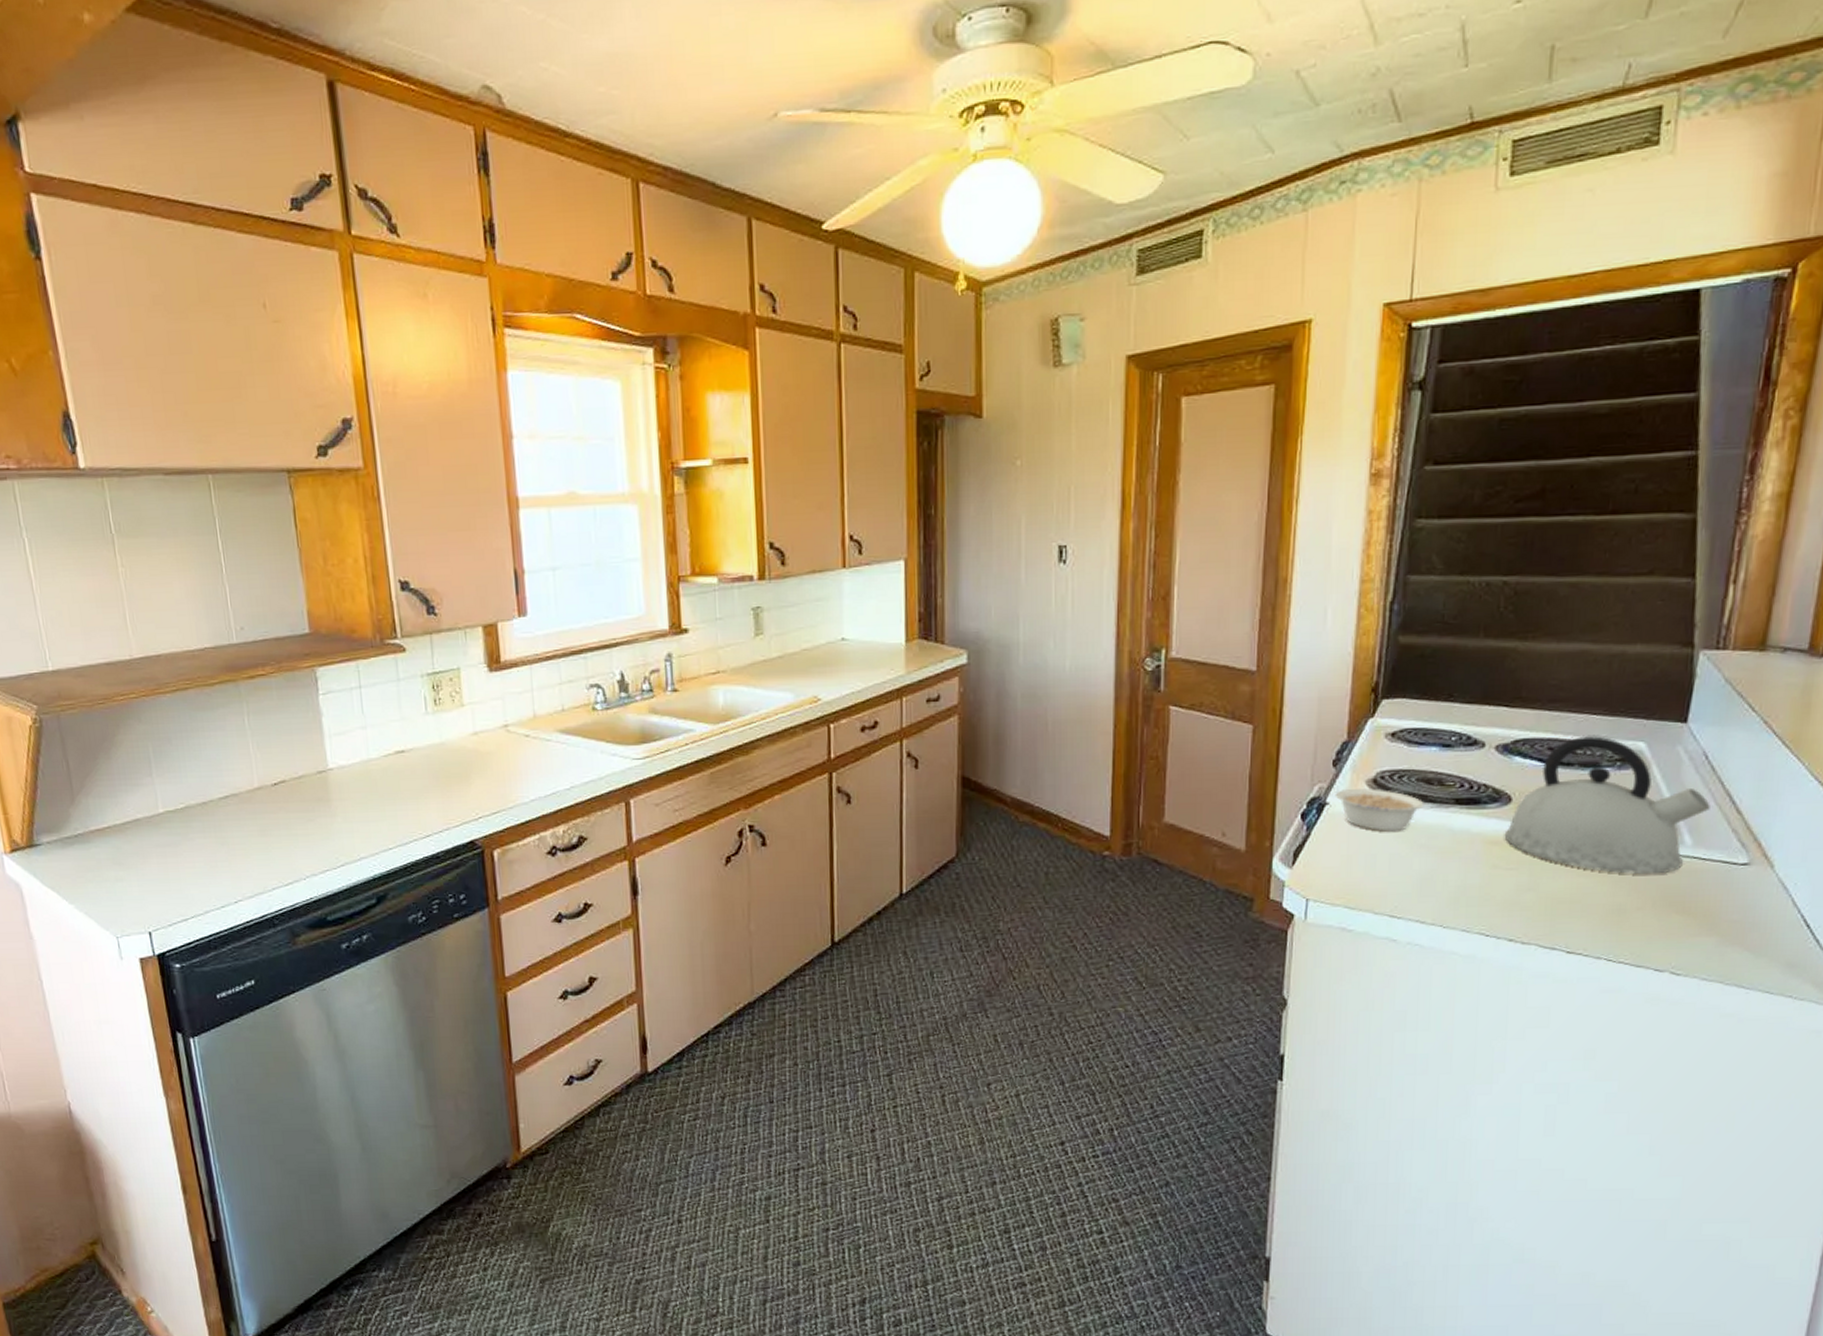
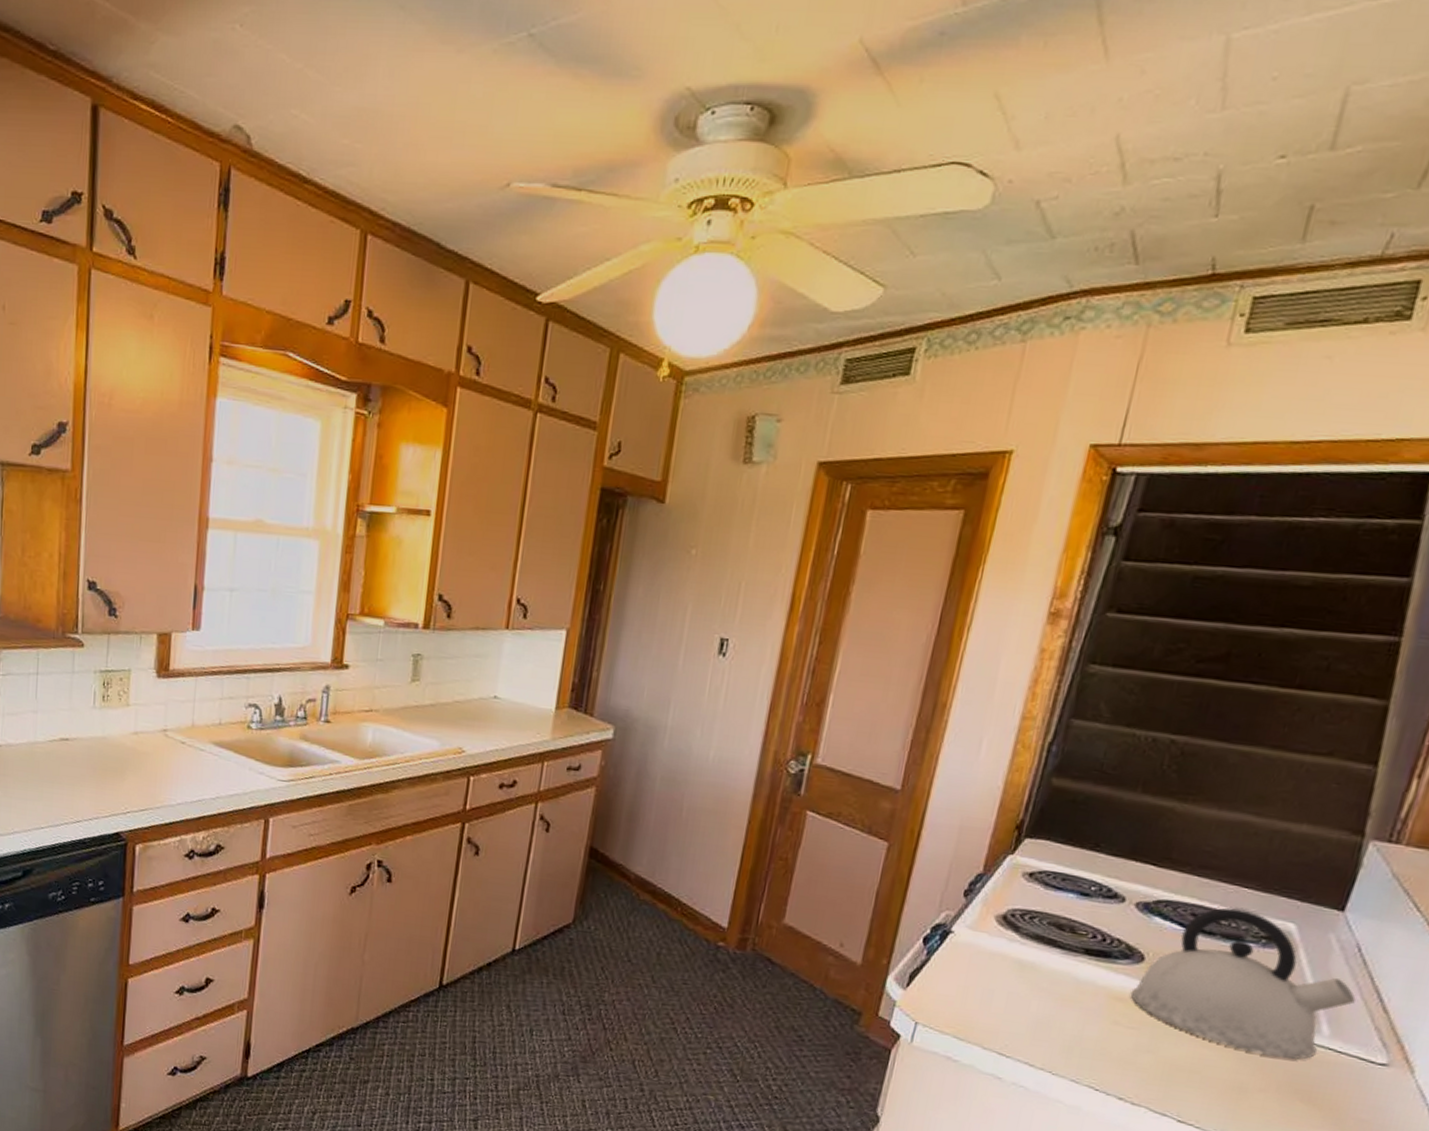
legume: present [1335,788,1433,832] -> none [961,921,1061,971]

